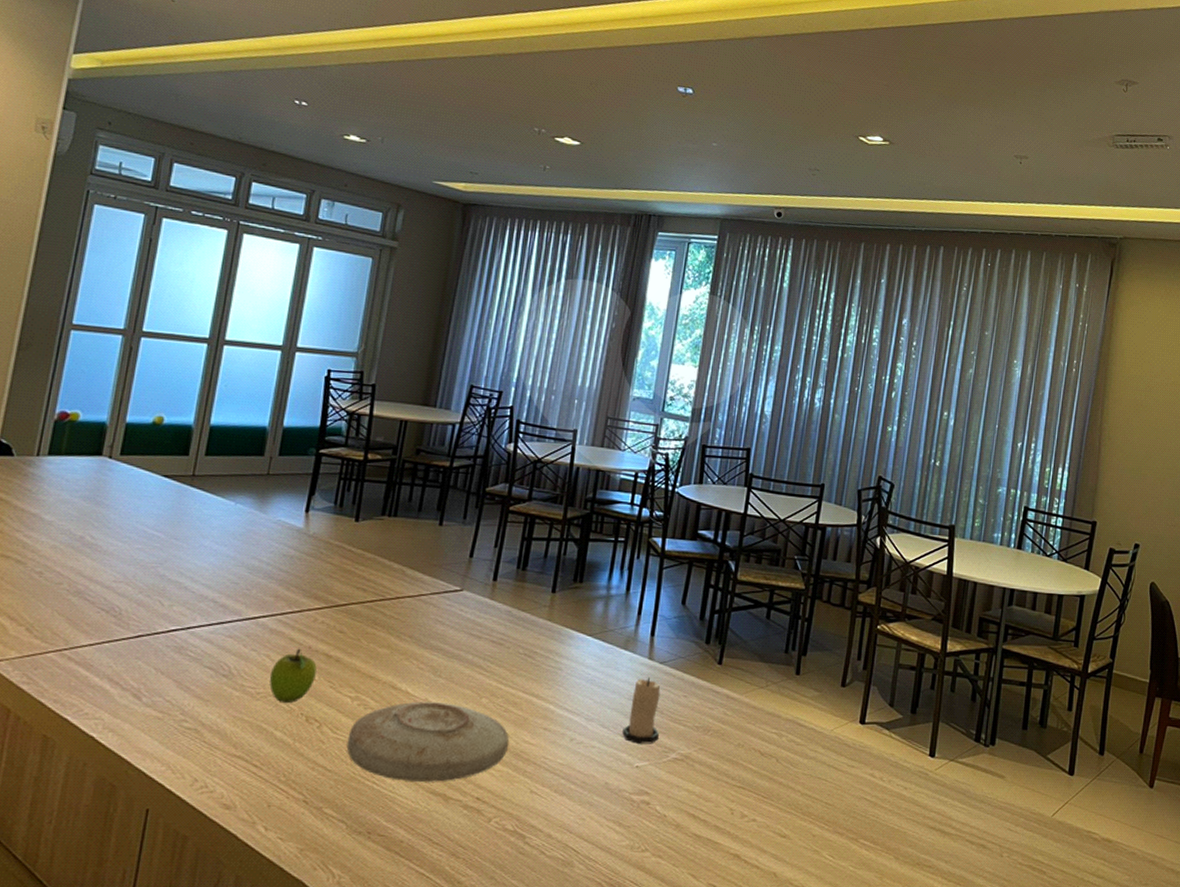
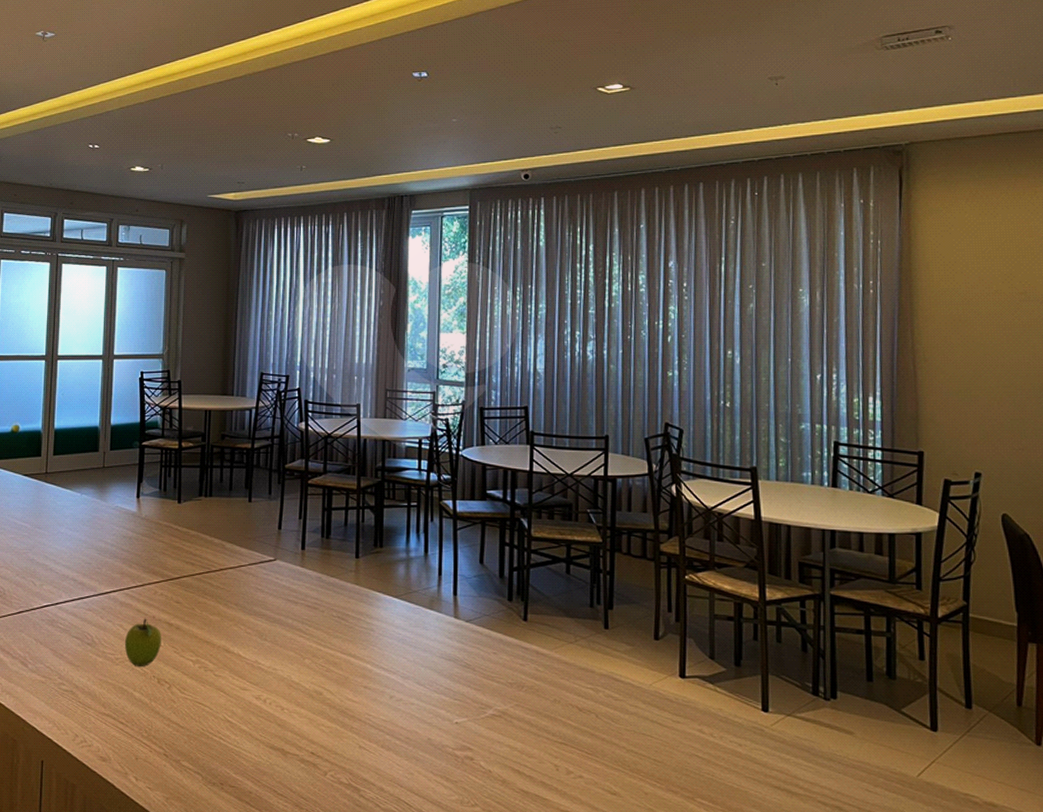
plate: present [346,701,509,782] -> none [194,663,333,738]
candle: present [622,677,661,744] -> none [438,635,474,701]

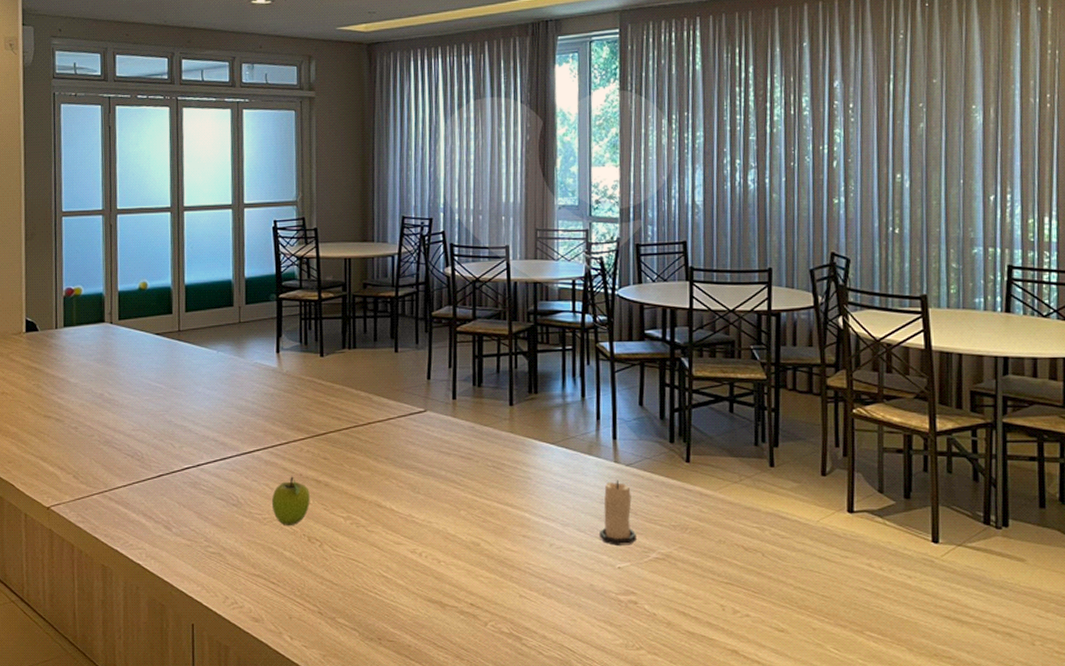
candle: none [438,635,474,701] -> present [599,480,636,546]

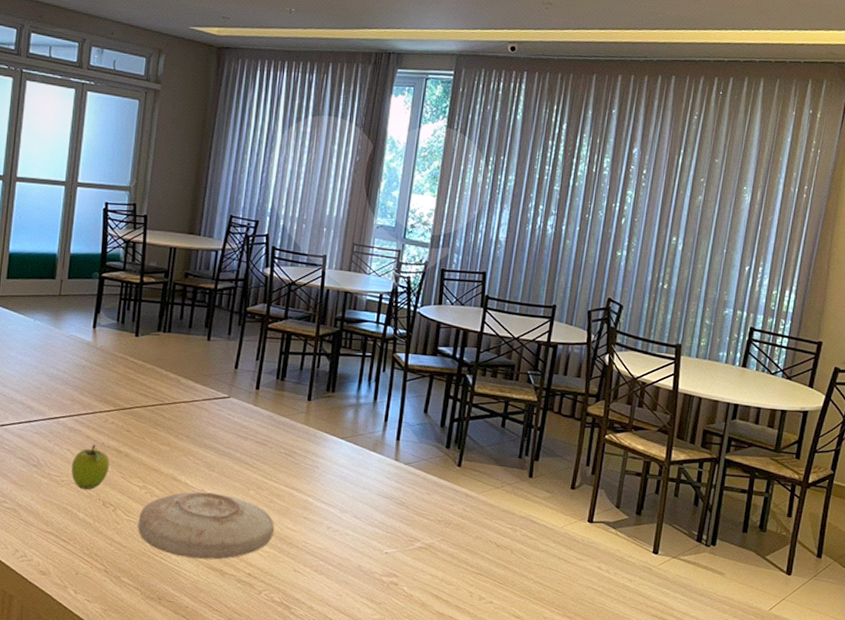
plate: none [347,517,492,591] -> present [137,491,274,560]
candle: present [599,480,636,546] -> none [373,476,406,534]

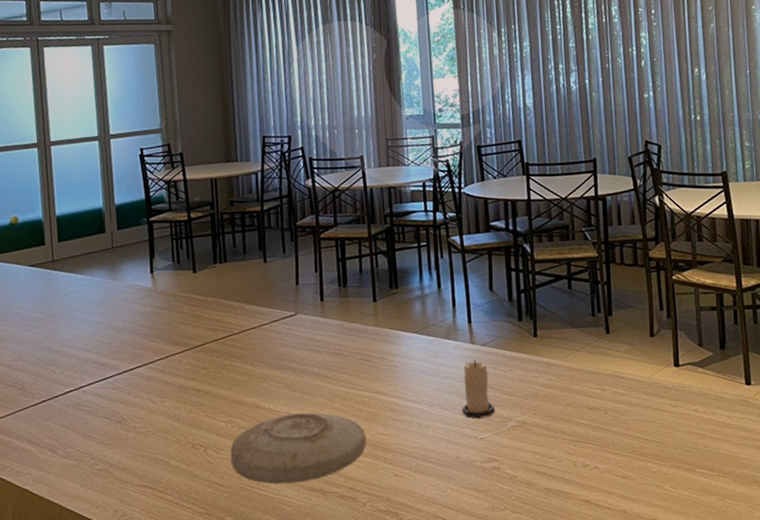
fruit: present [71,444,110,490] -> none [154,388,192,436]
candle: none [373,476,406,534] -> present [462,359,495,419]

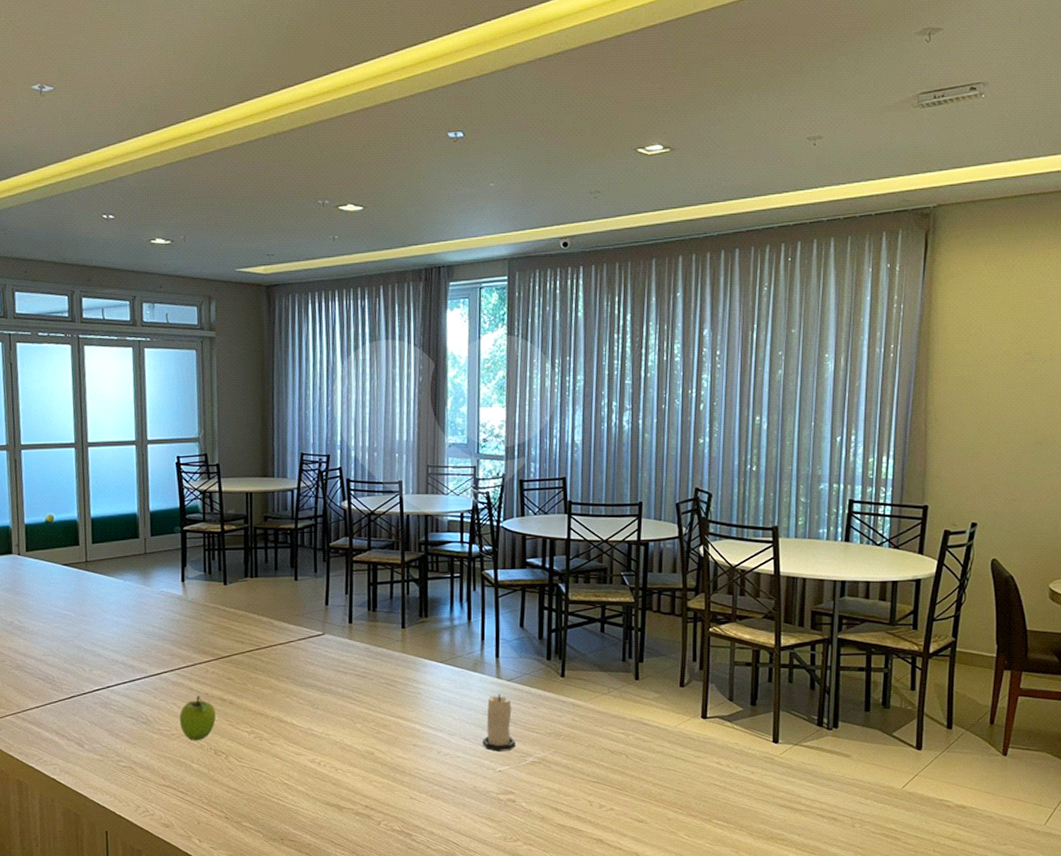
fruit: none [154,388,192,436] -> present [179,695,216,741]
plate: present [230,412,366,484] -> none [251,730,385,796]

